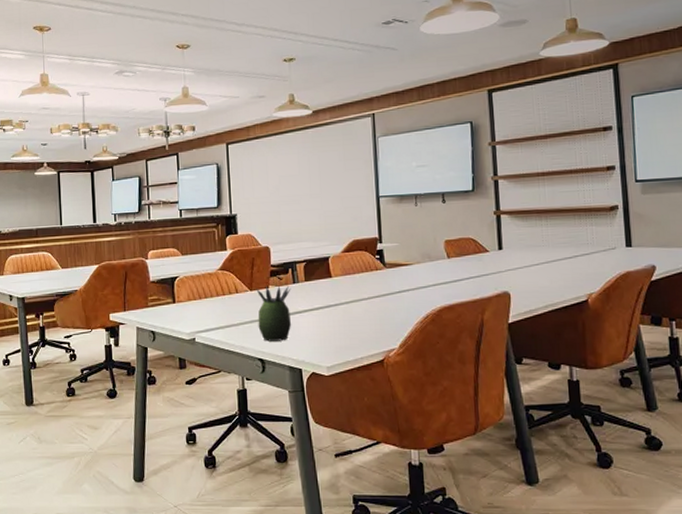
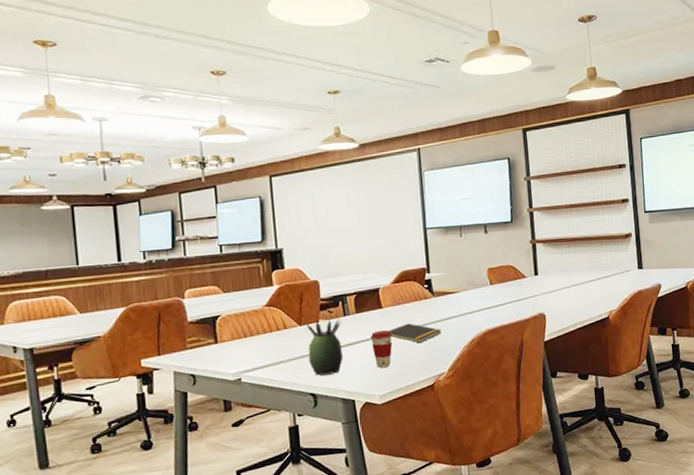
coffee cup: none [319,299,341,338] -> present [370,330,393,368]
notepad: none [338,294,393,316] -> present [389,323,442,344]

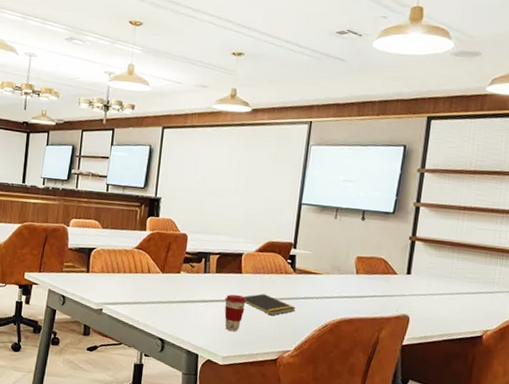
succulent plant: present [305,319,344,376] -> none [164,271,201,326]

